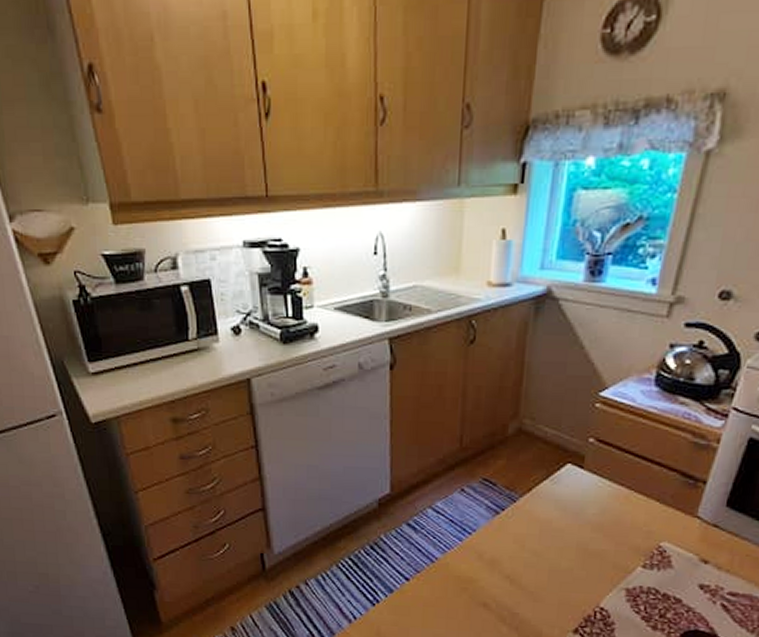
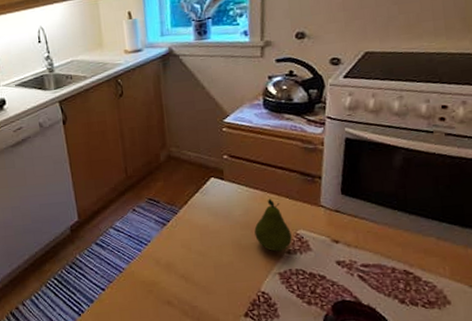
fruit: none [607,498,653,564] -> present [254,198,292,252]

